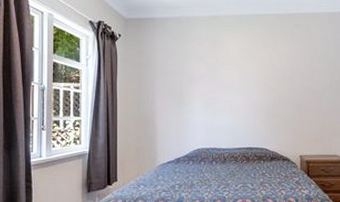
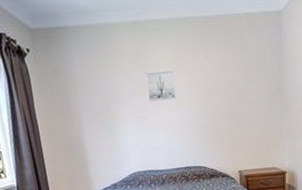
wall art: none [218,58,244,84] -> present [146,70,176,102]

